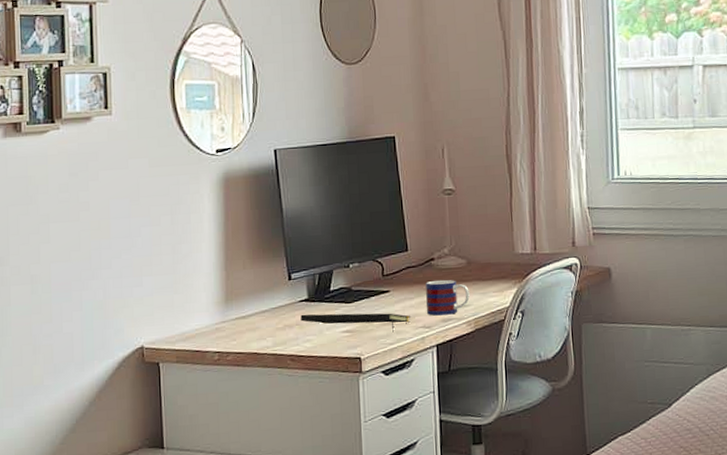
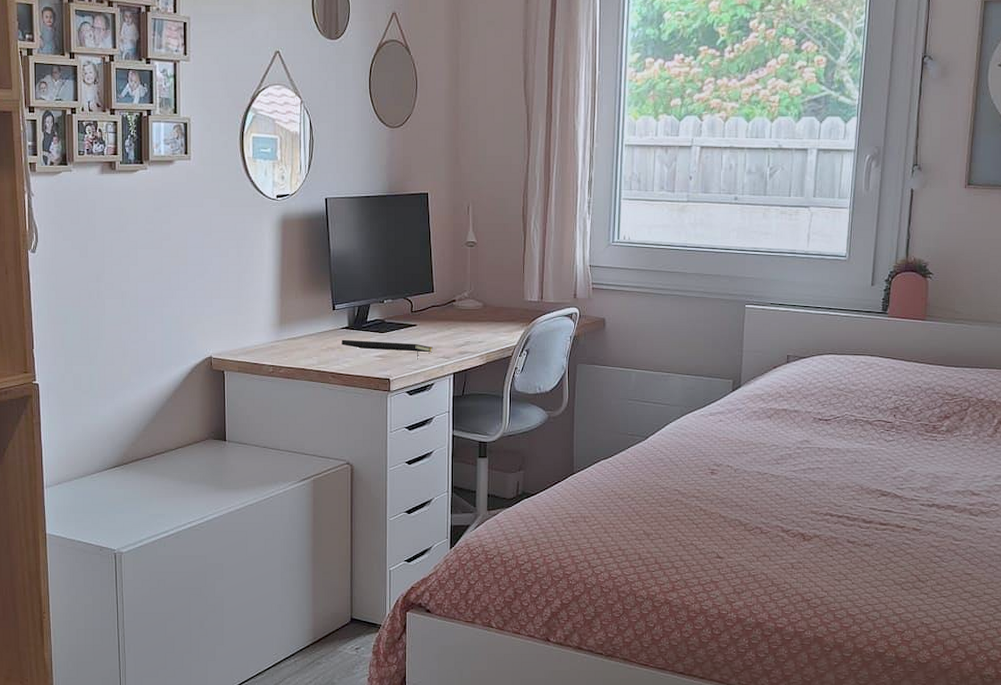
mug: present [426,279,470,316] -> none [446,318,484,348]

